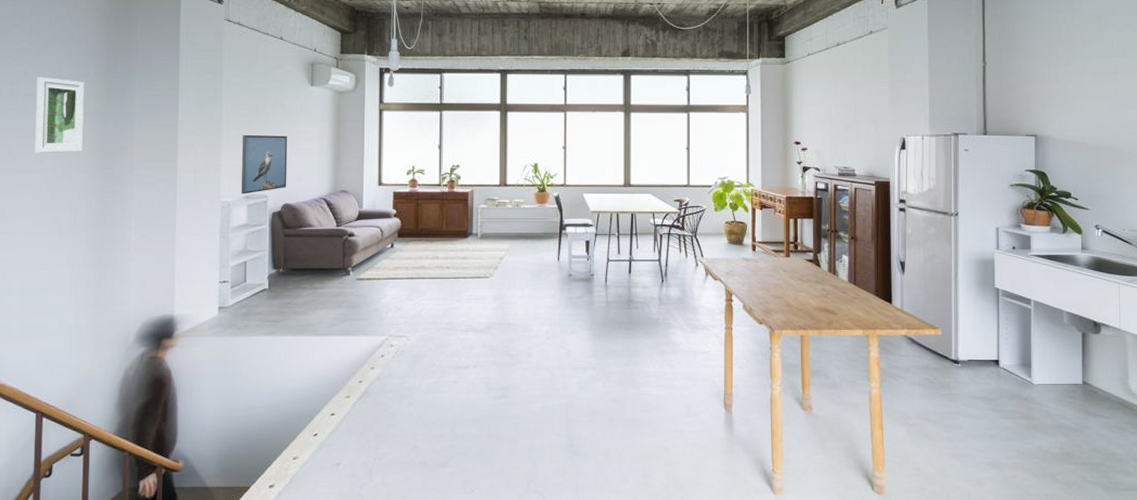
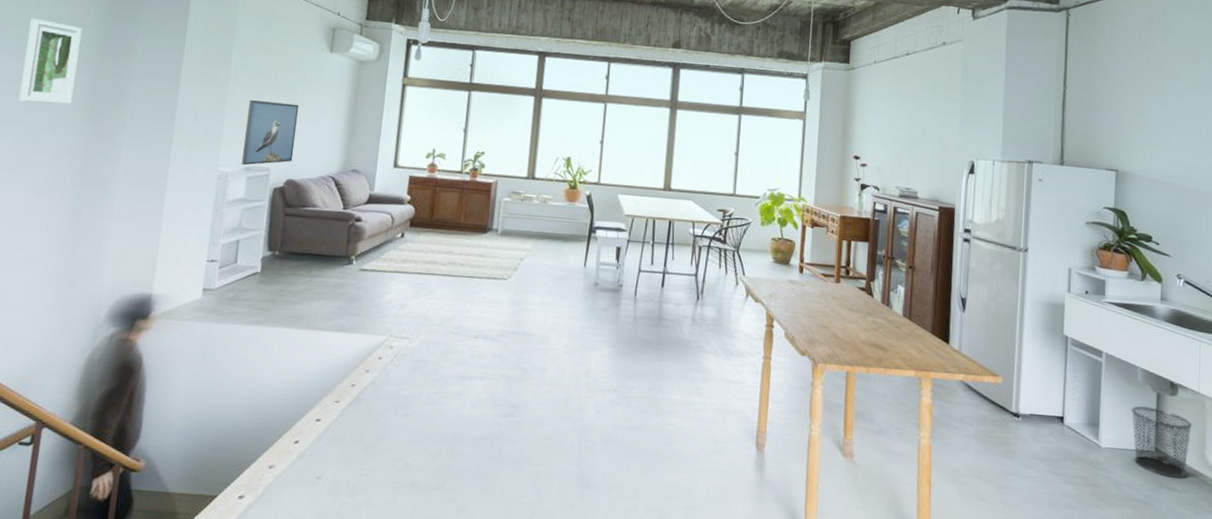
waste bin: none [1059,344,1115,406] -> present [1131,405,1192,478]

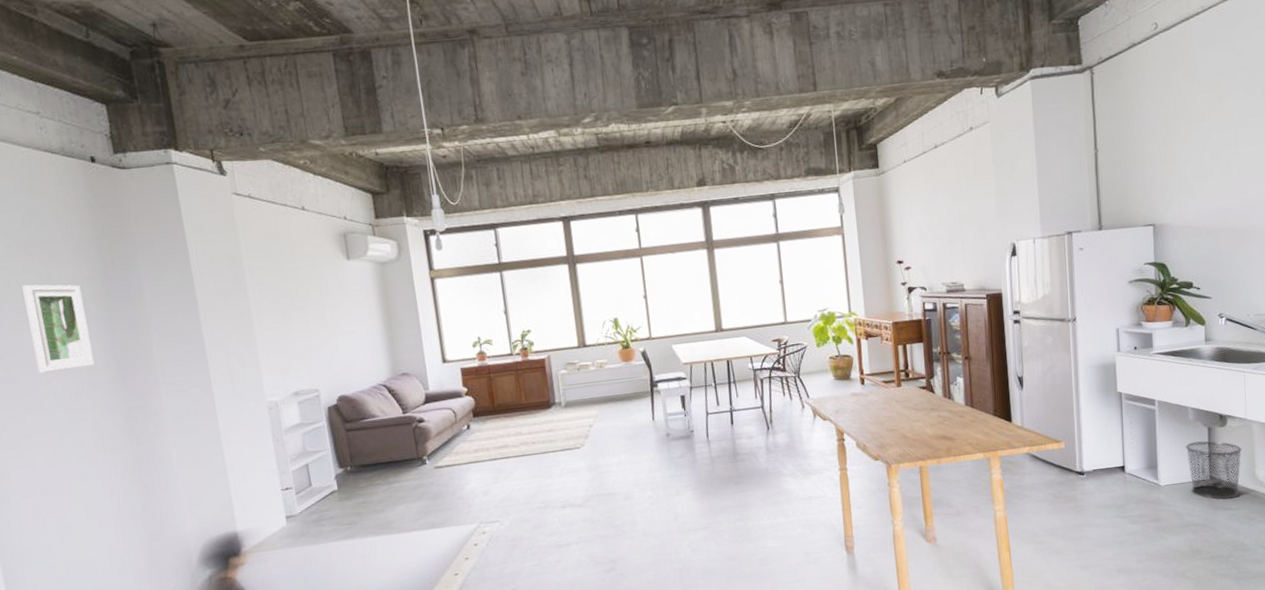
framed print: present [241,100,299,166] -> none [277,319,339,391]

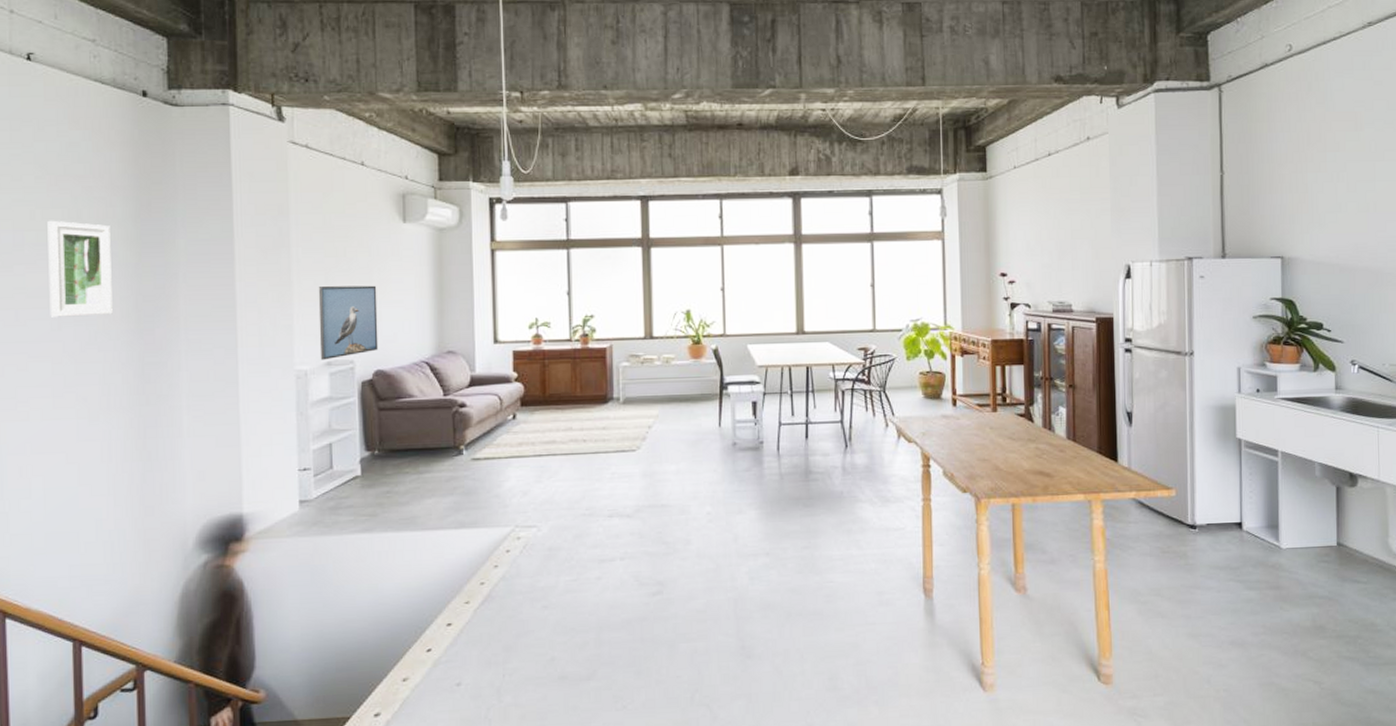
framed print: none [277,319,339,391] -> present [318,285,379,360]
waste bin: present [1185,441,1242,500] -> none [1310,500,1374,570]

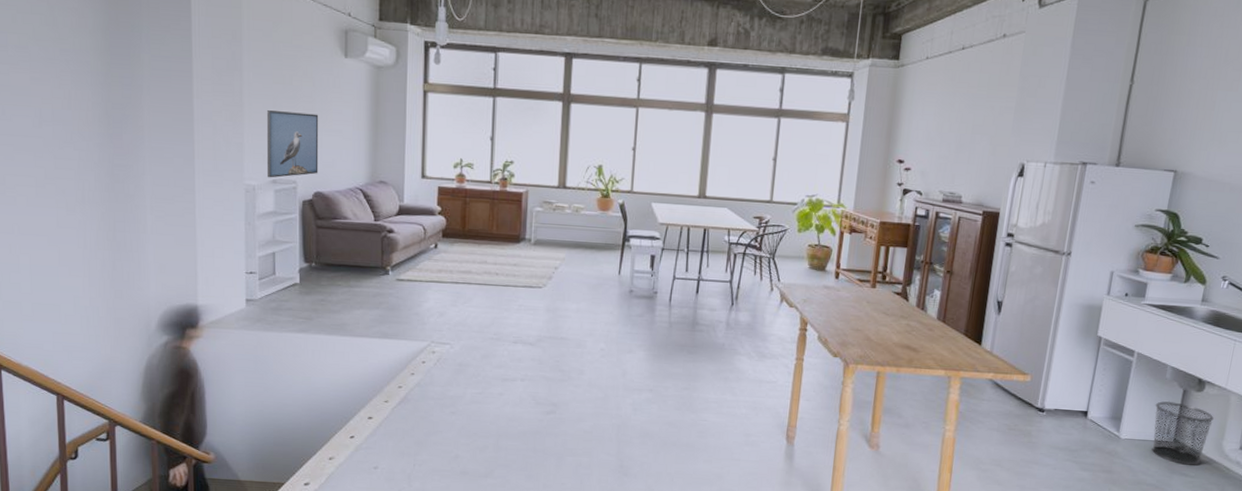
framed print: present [47,220,113,317] -> none [27,25,86,118]
waste bin: none [1310,500,1374,570] -> present [1151,401,1214,466]

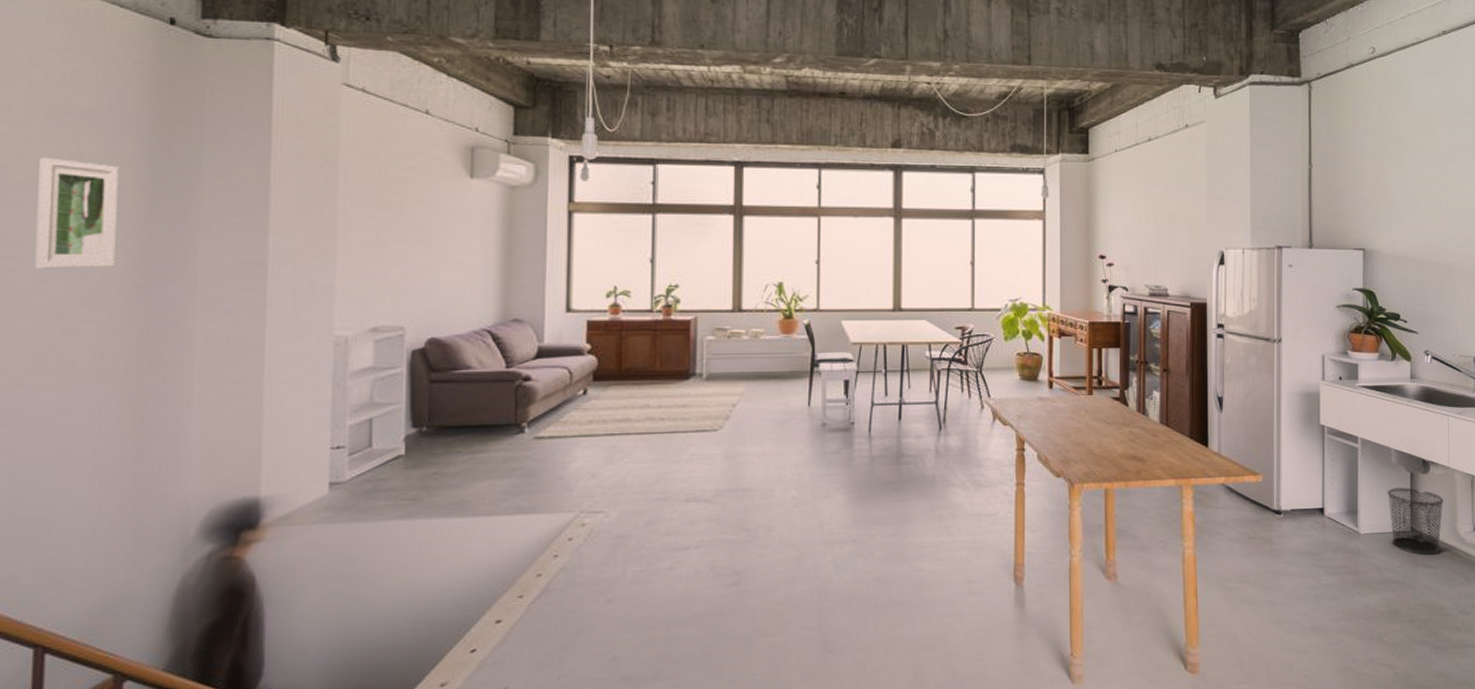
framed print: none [27,25,86,118] -> present [34,157,119,269]
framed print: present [266,110,319,178] -> none [364,244,436,326]

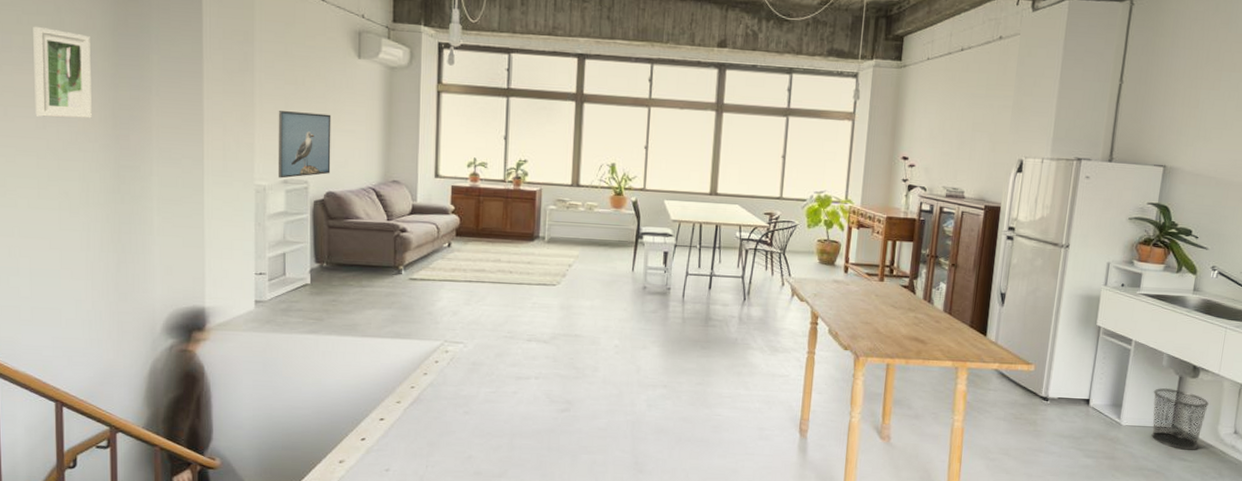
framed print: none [364,244,436,326] -> present [277,111,331,179]

